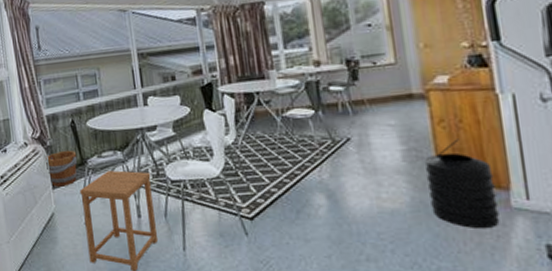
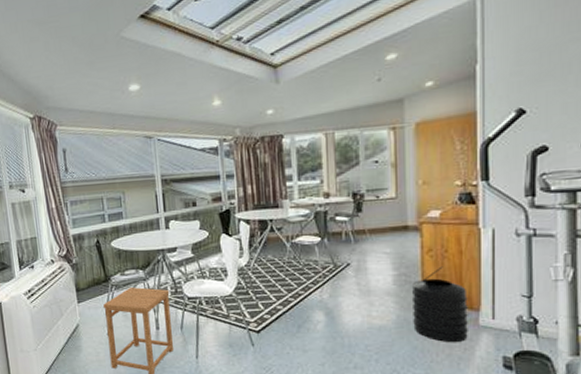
bucket: present [45,150,78,187] -> none [71,267,102,301]

